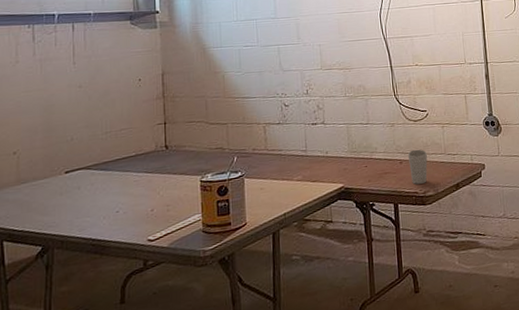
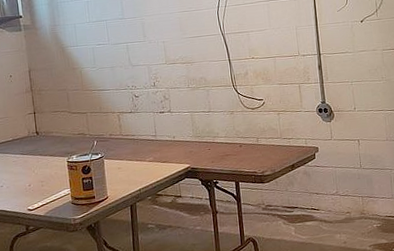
cup: present [407,149,428,184] -> none [246,134,265,165]

